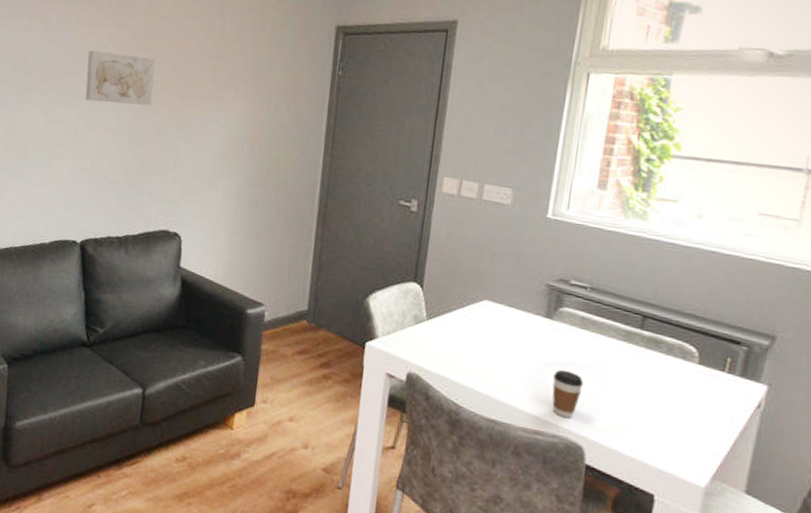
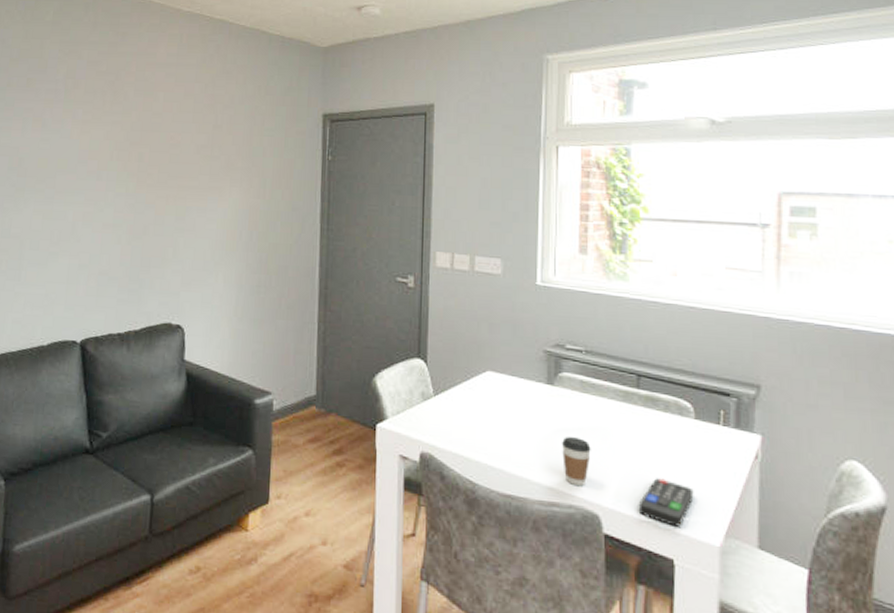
wall art: present [85,50,155,106] -> none [82,147,150,199]
remote control: none [624,417,686,465] -> present [638,478,694,527]

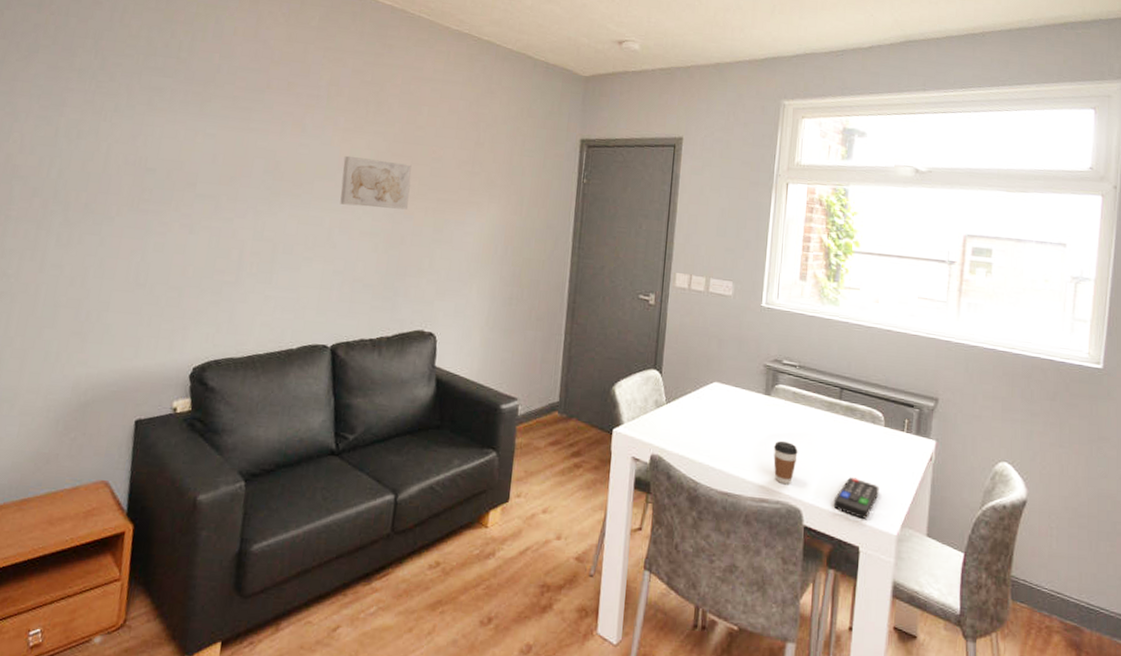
wall art: none [82,147,150,199] -> present [340,155,412,210]

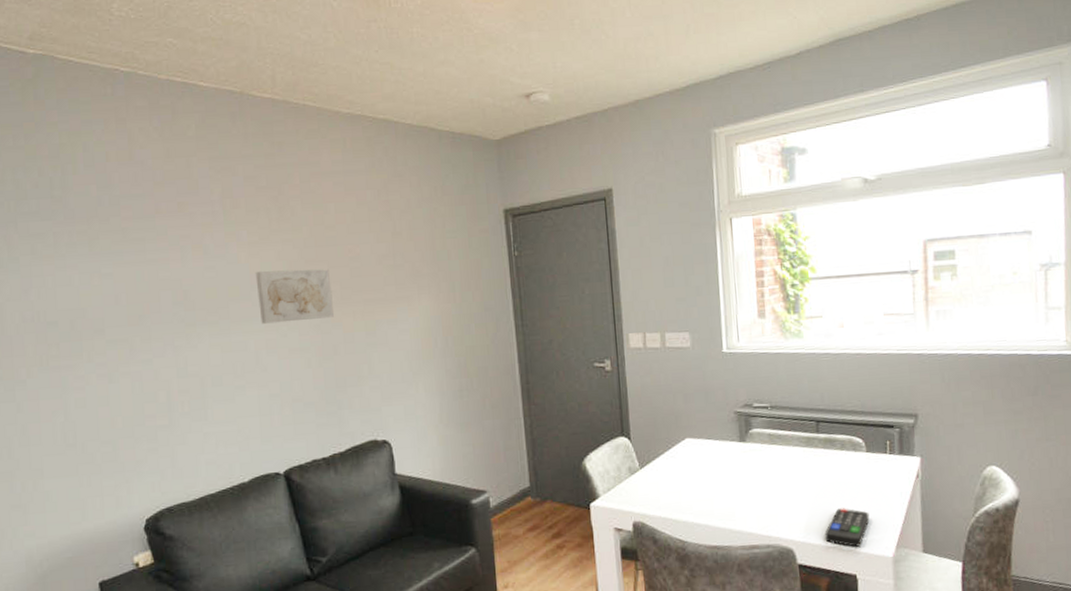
coffee cup: present [773,441,798,485] -> none [756,485,782,528]

